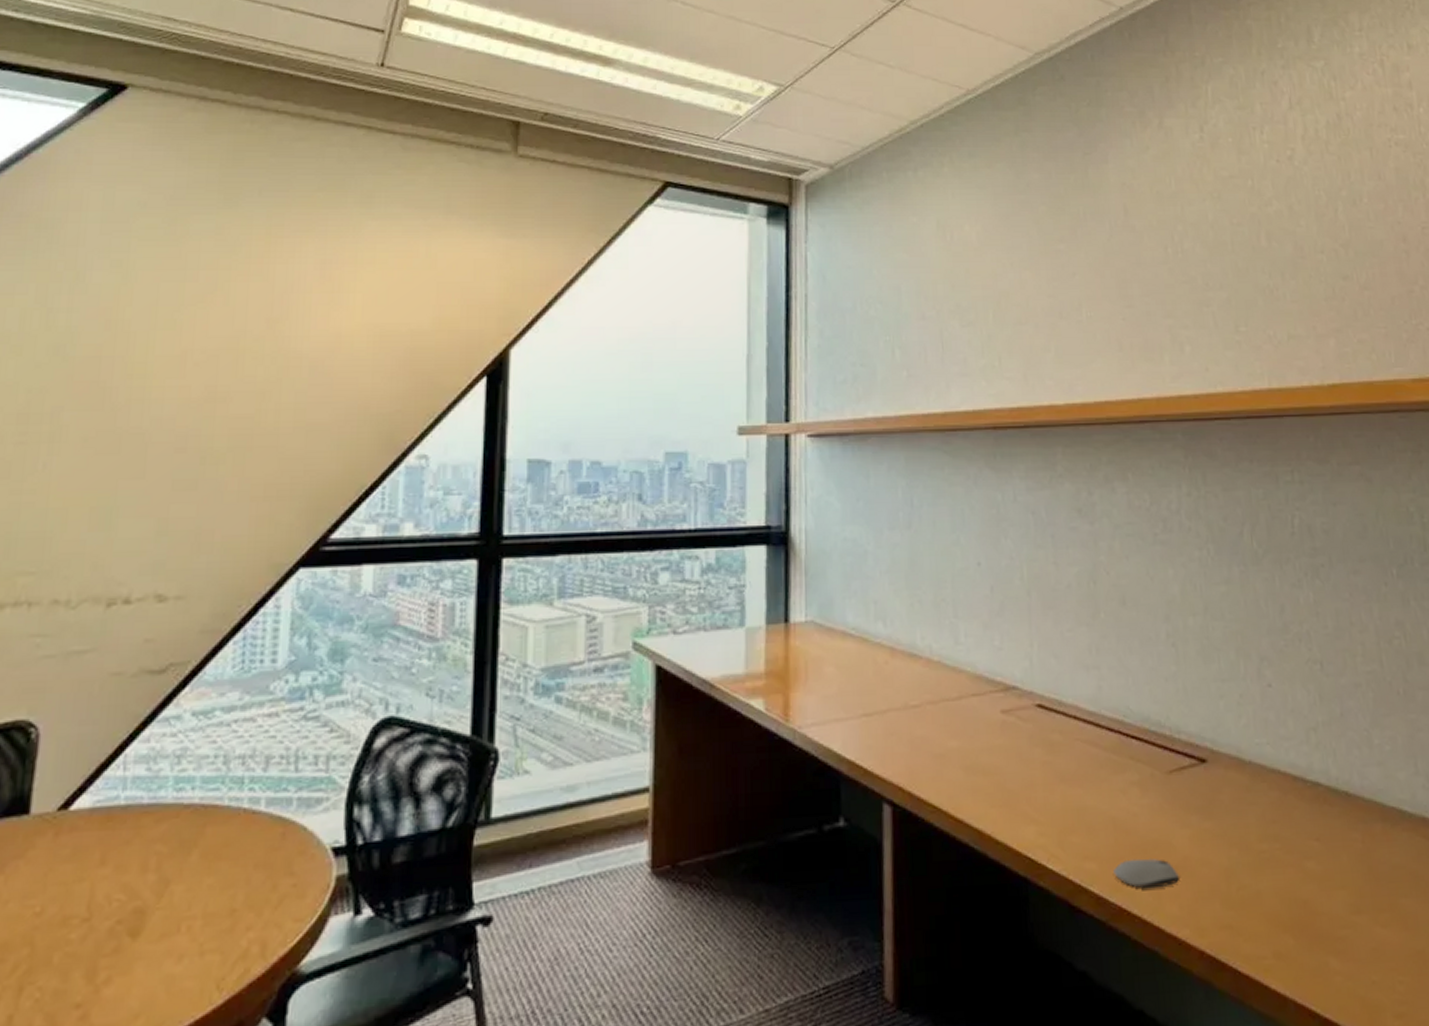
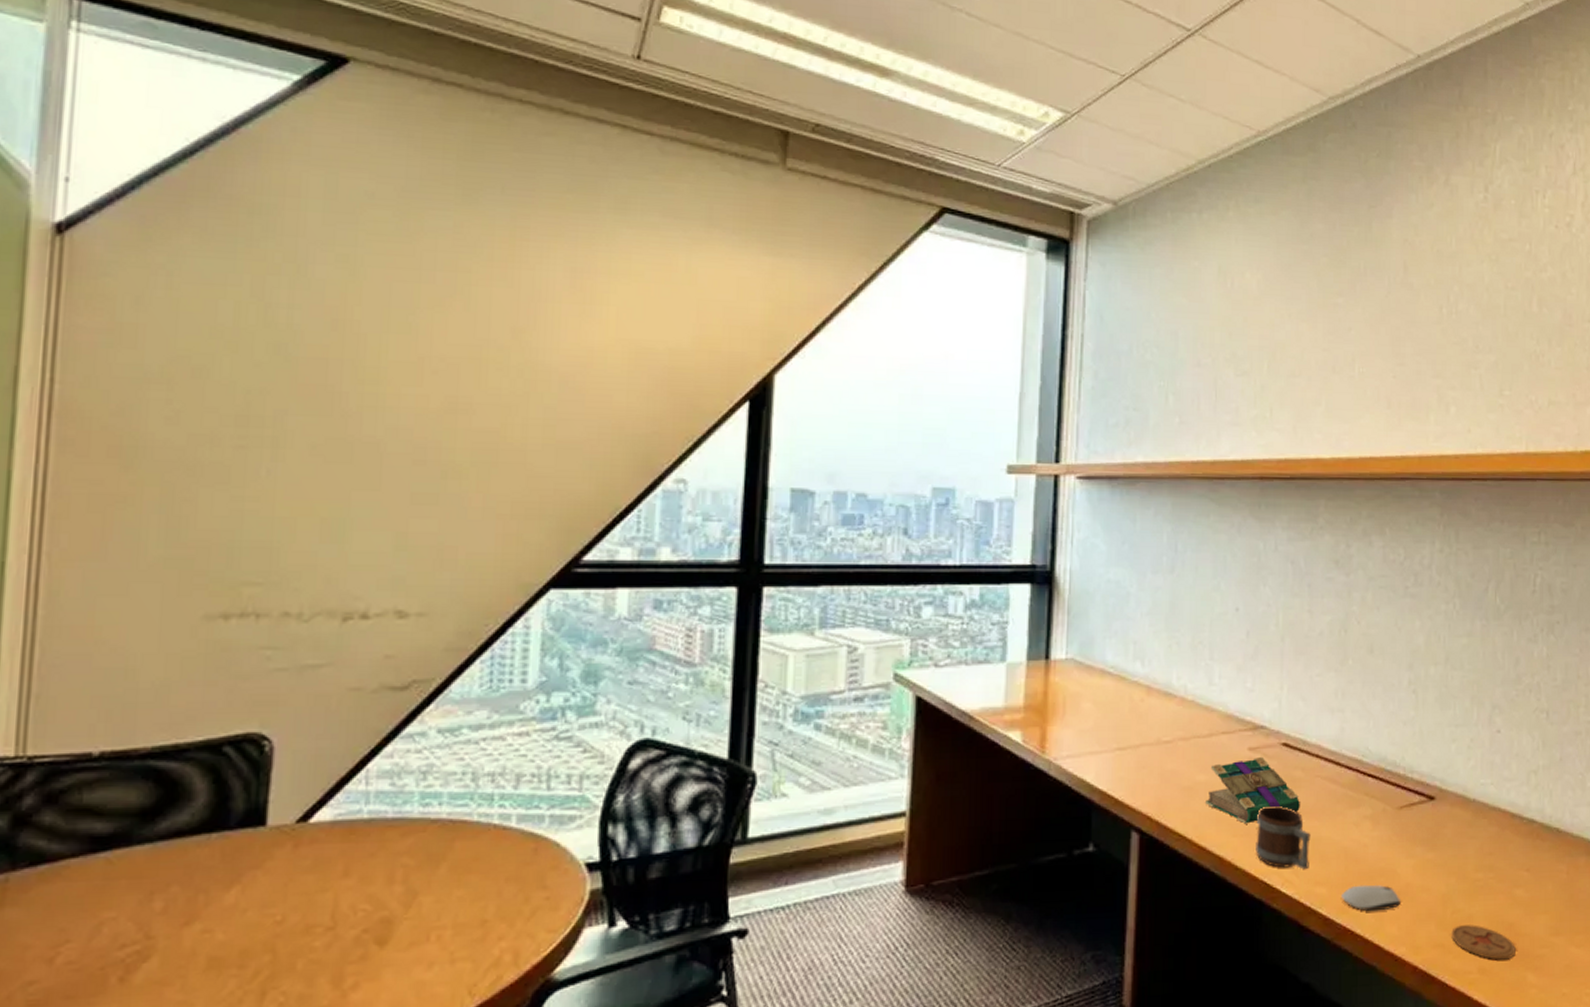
book: none [958,720,1062,793] -> present [1204,757,1301,824]
mug: none [1015,772,1076,843] -> present [1256,805,1311,870]
coaster: none [1239,902,1314,943] -> present [1451,925,1516,960]

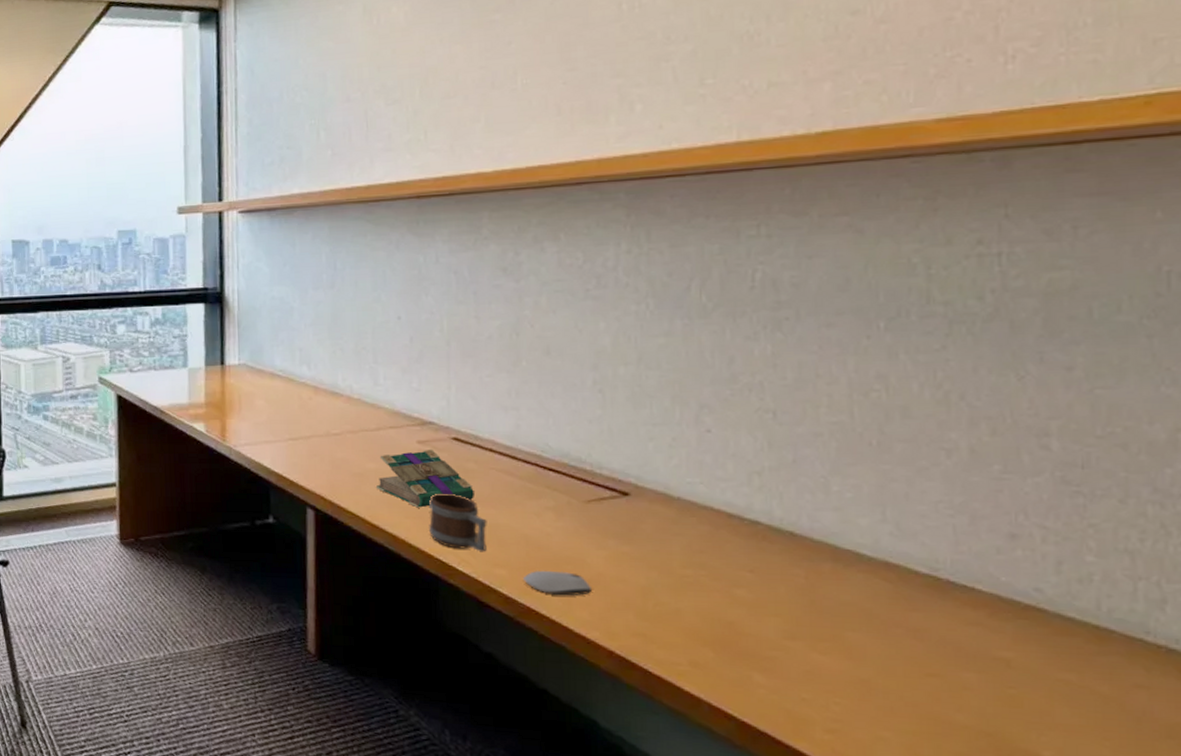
coaster: present [1451,925,1516,960] -> none [654,618,737,657]

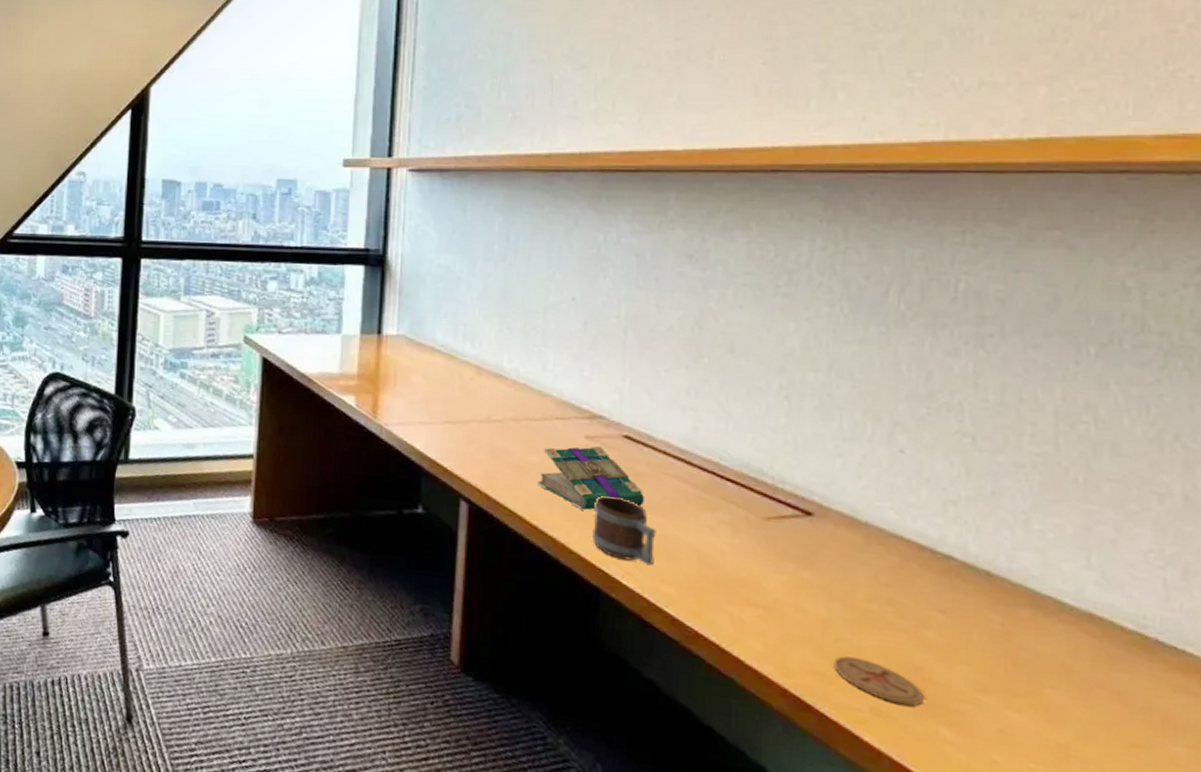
computer mouse: present [524,570,593,596] -> none [693,590,768,623]
coaster: none [654,618,737,657] -> present [834,656,923,706]

